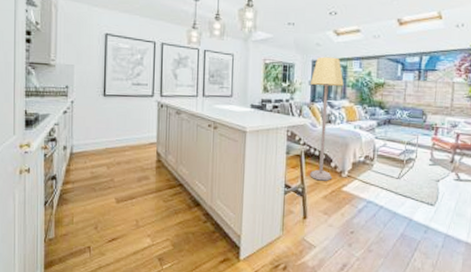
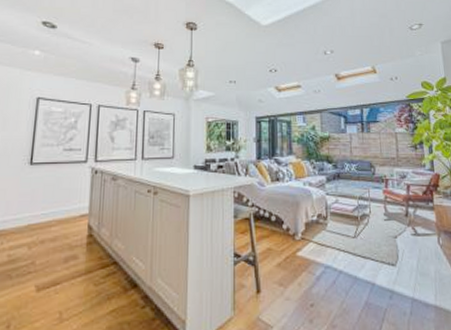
lamp: present [309,57,344,181] -> none [254,113,289,246]

